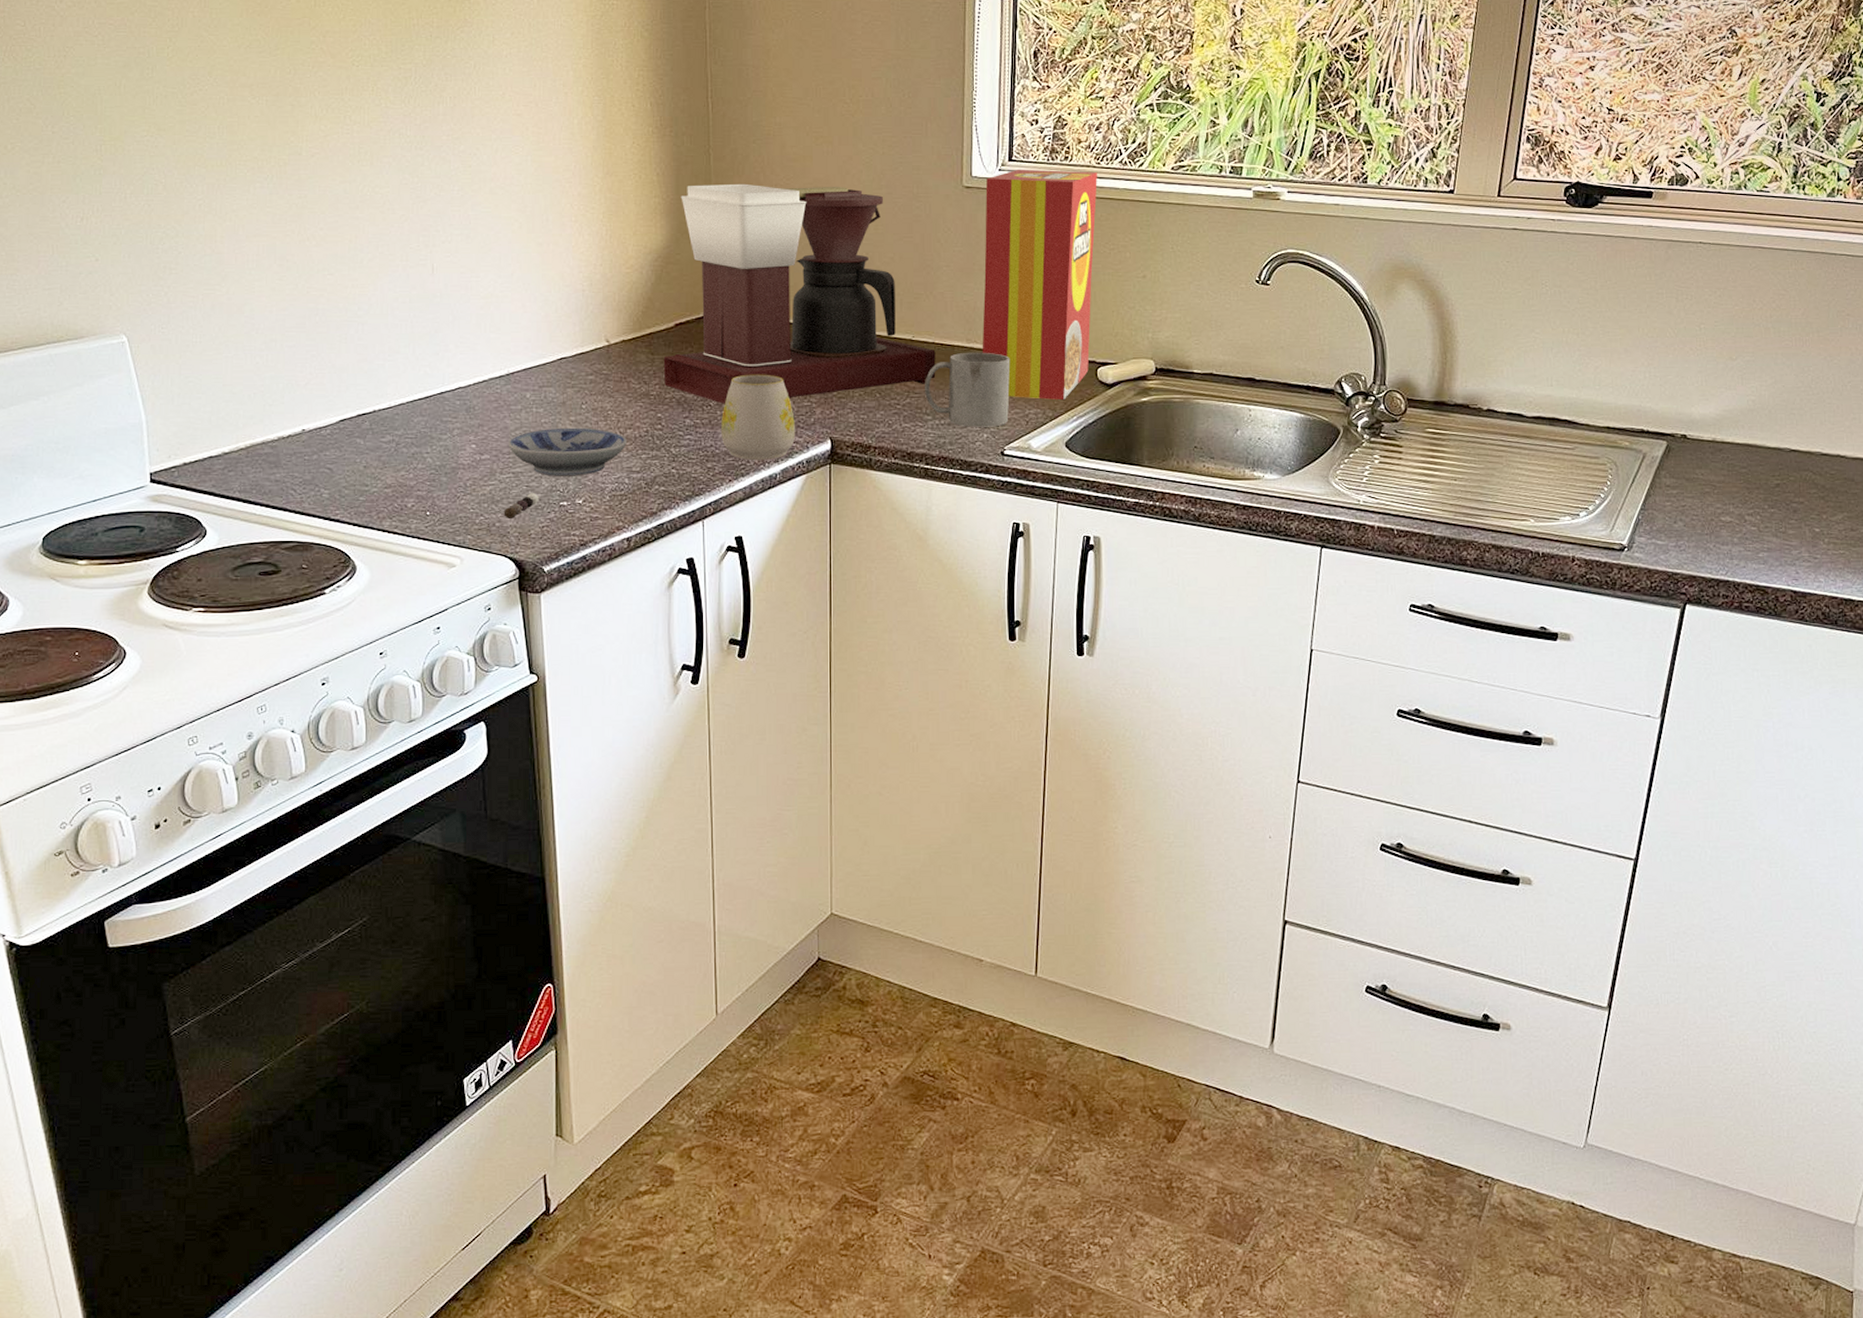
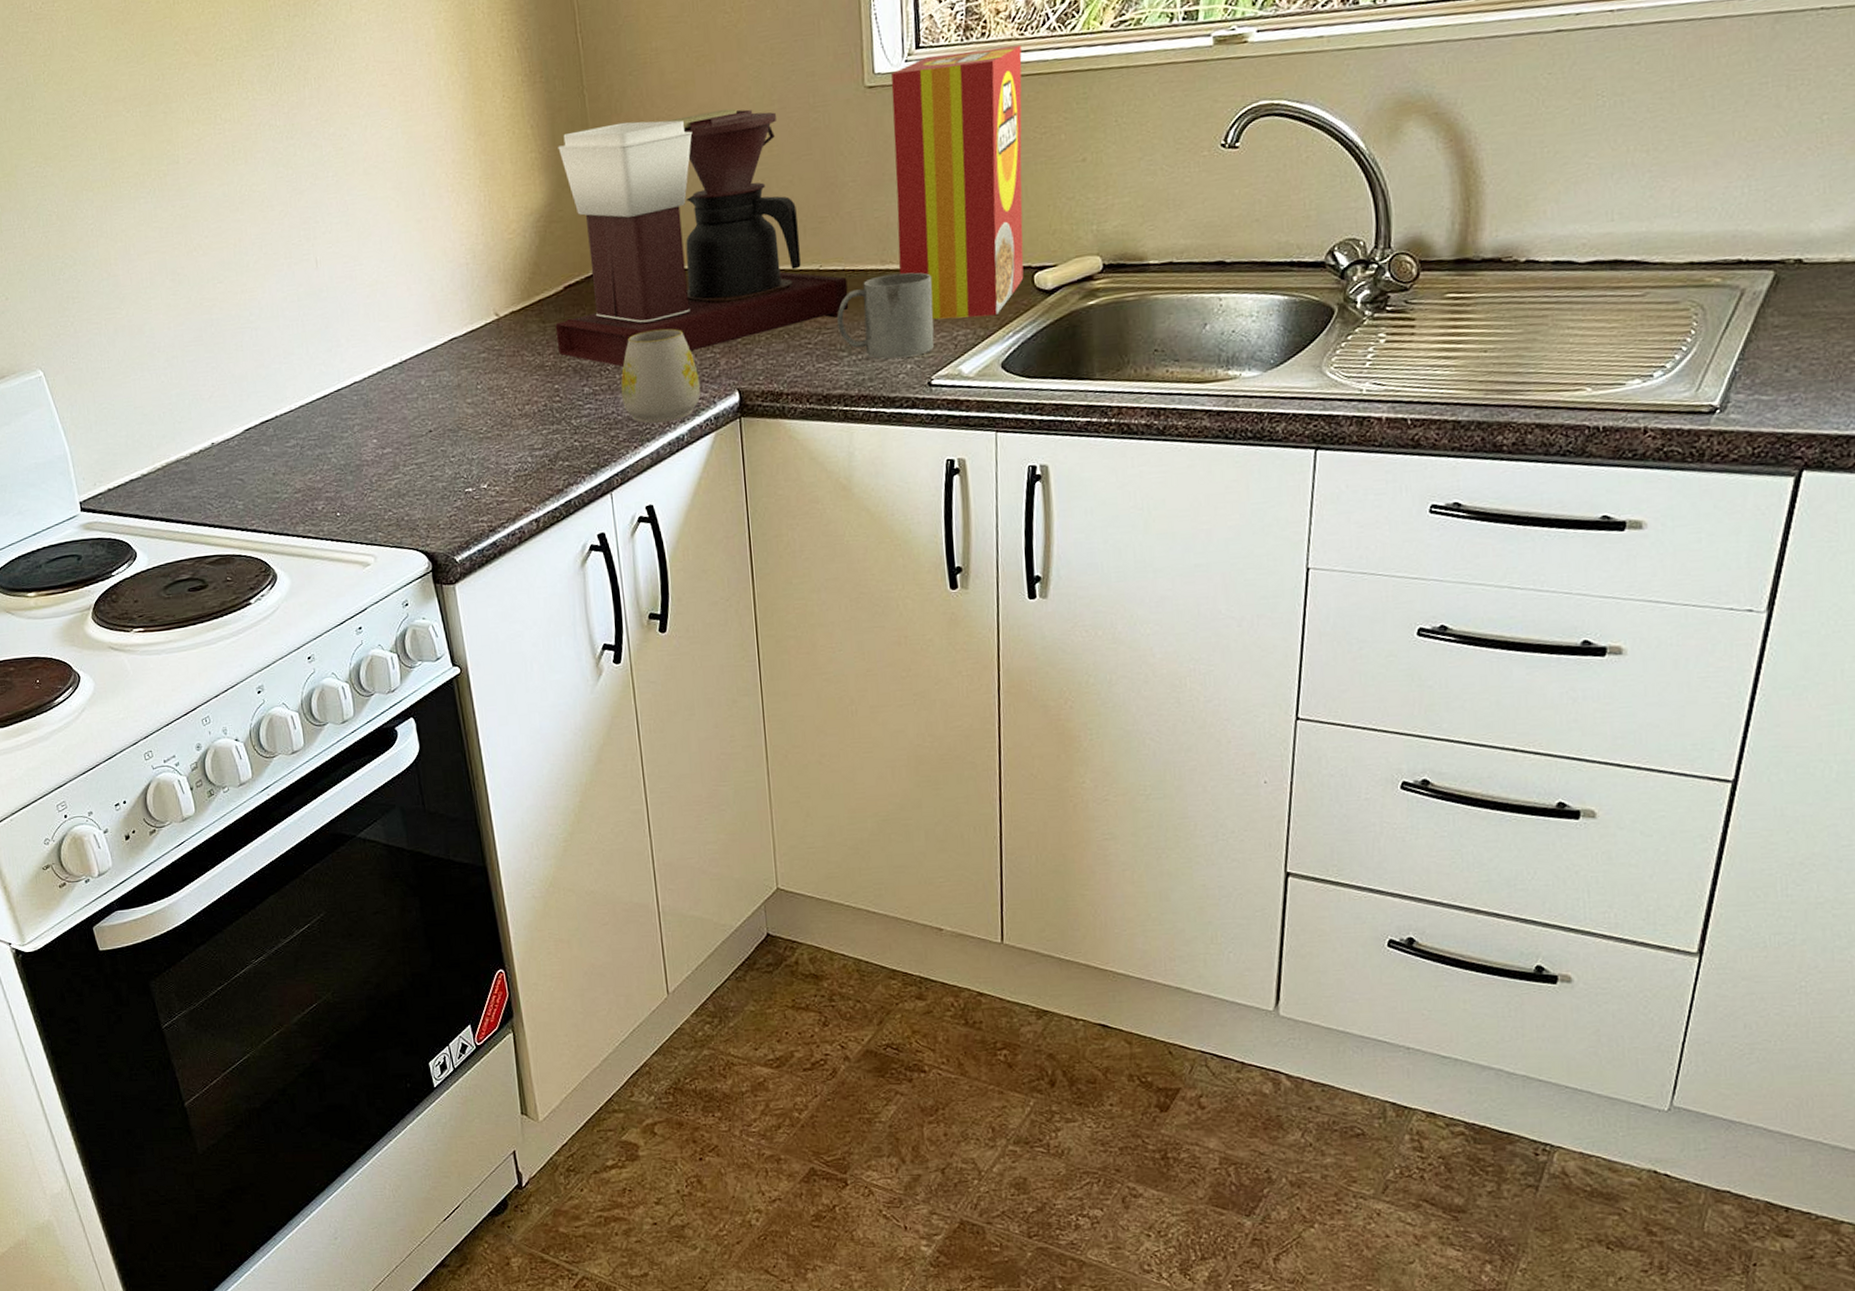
pepper shaker: present [503,493,539,520] -> none [411,482,444,512]
bowl: present [508,427,628,477] -> none [408,408,527,464]

